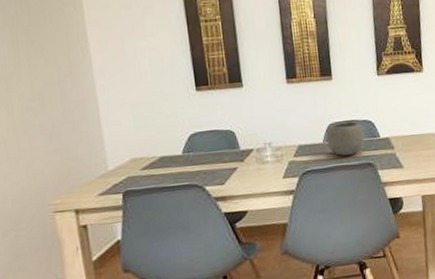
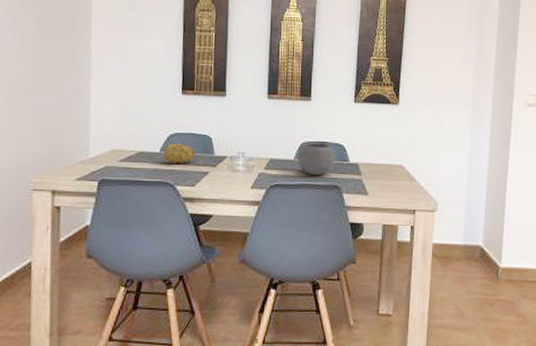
fruit: none [186,141,221,165] -> present [163,142,196,165]

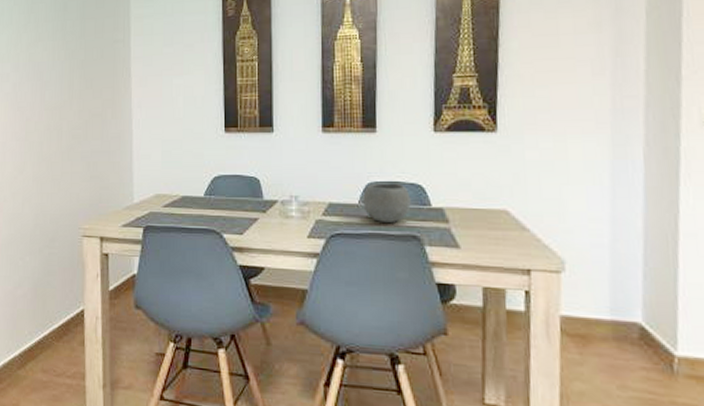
fruit: present [163,142,196,165] -> none [208,185,242,210]

